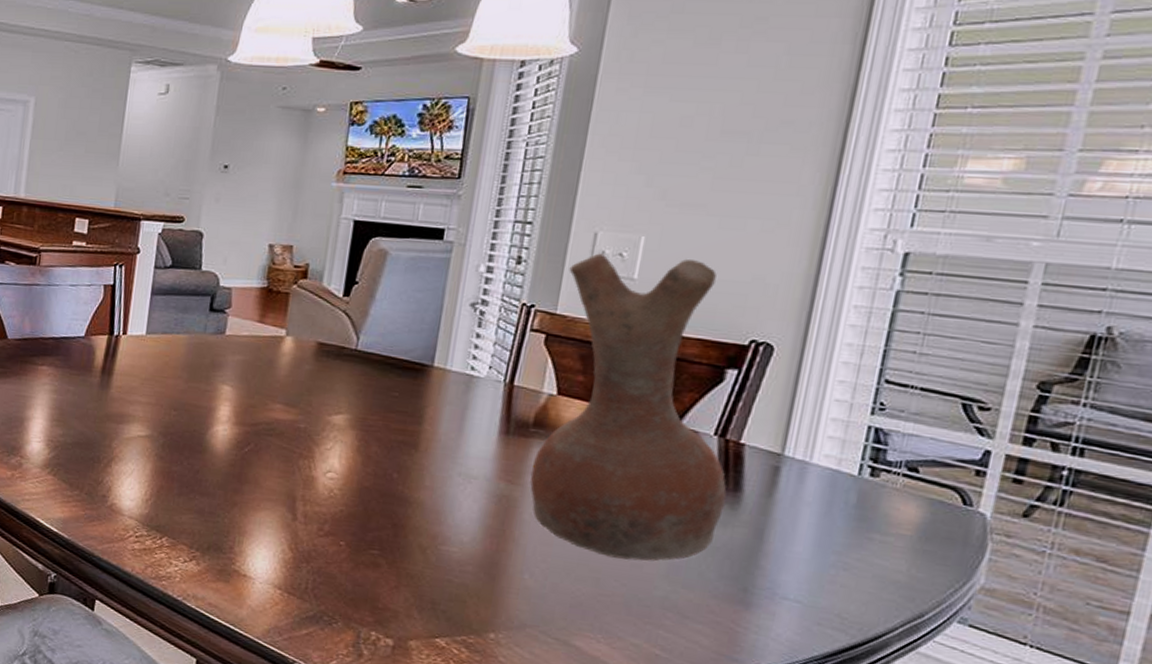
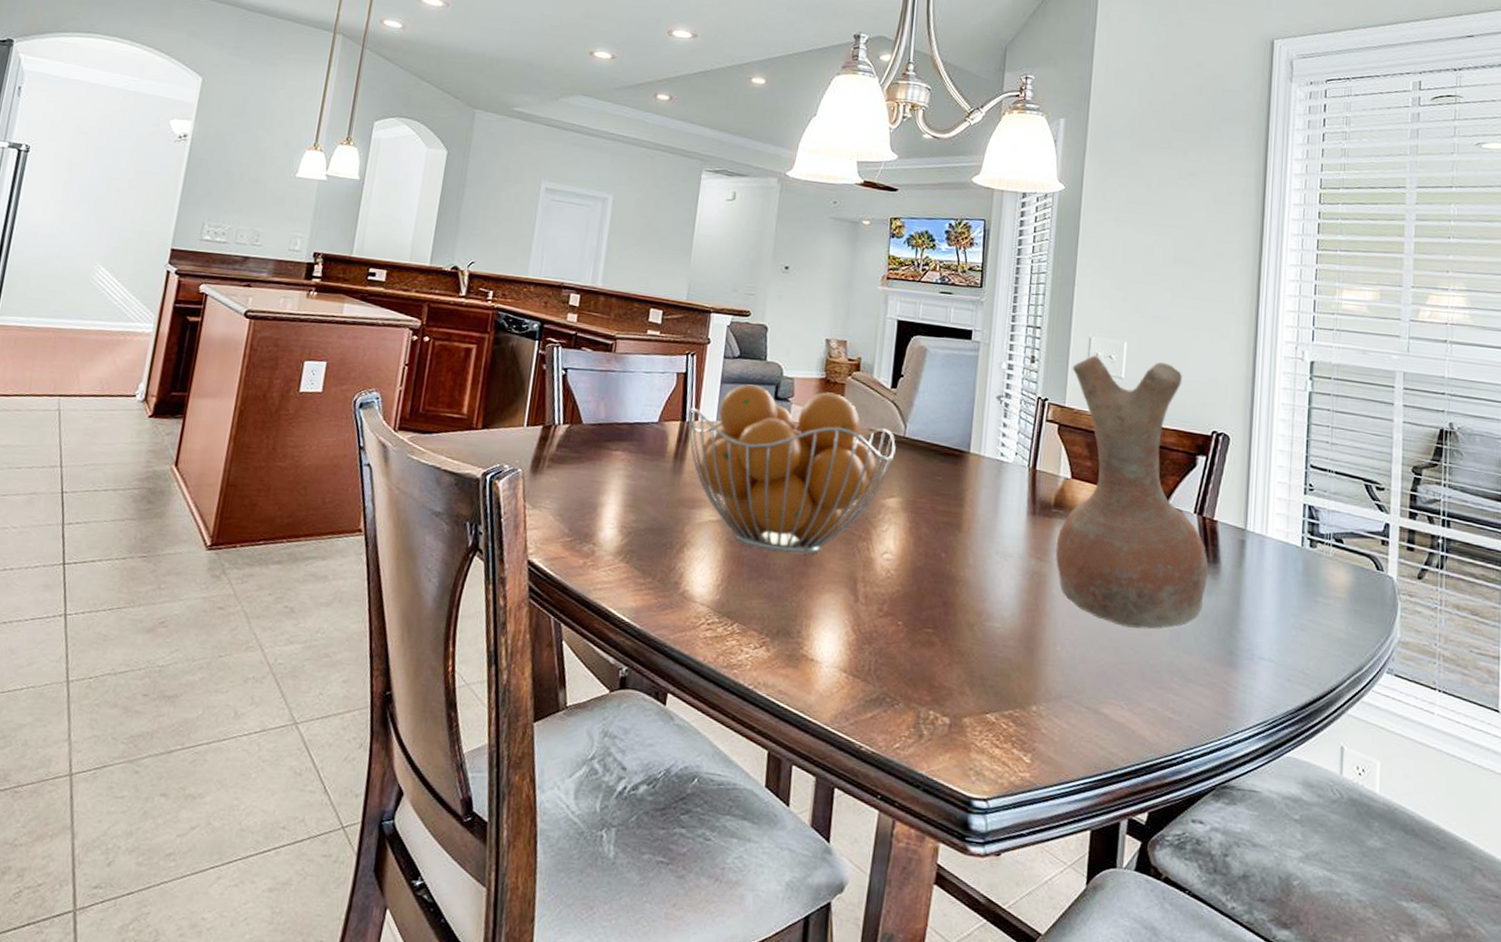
fruit basket: none [114,295,346,471] -> present [687,384,896,554]

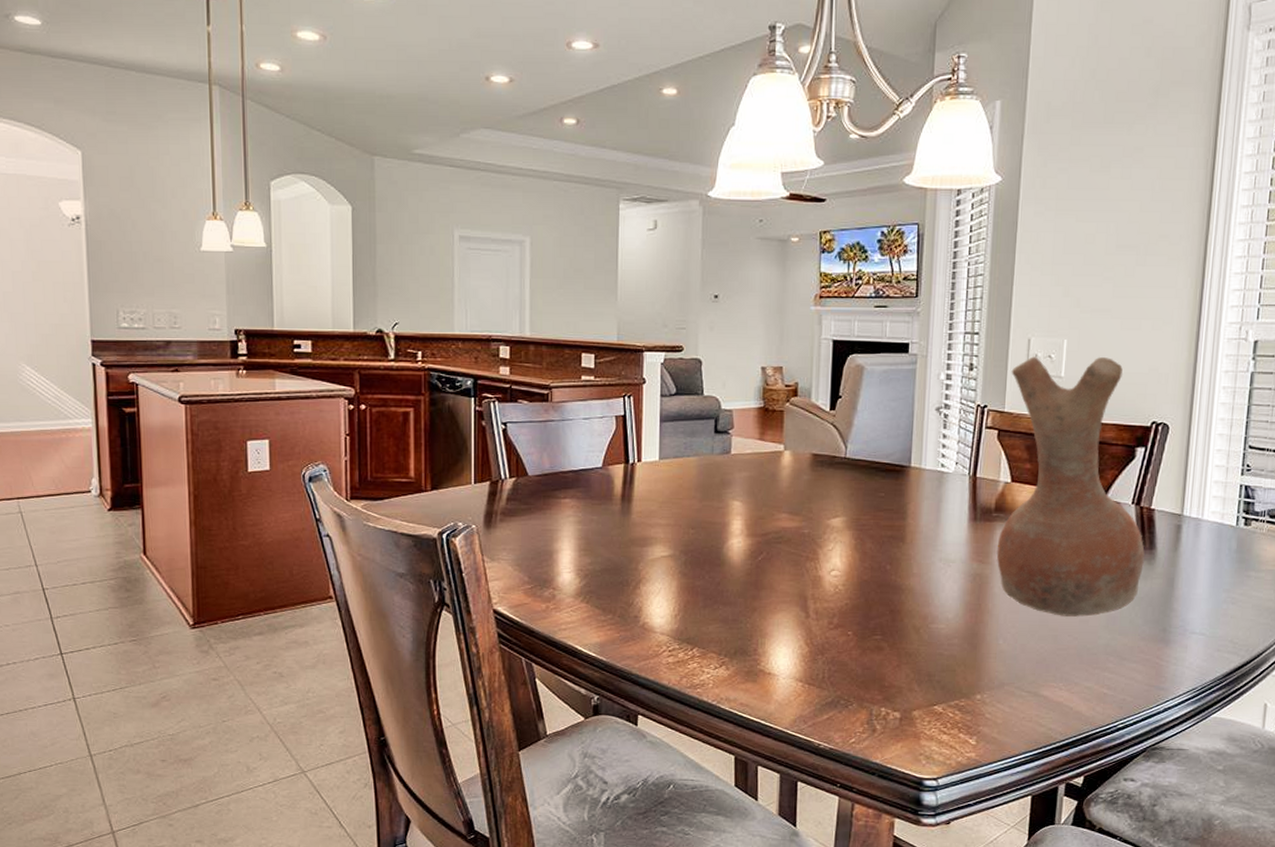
fruit basket: present [687,384,896,554] -> none [630,421,837,579]

